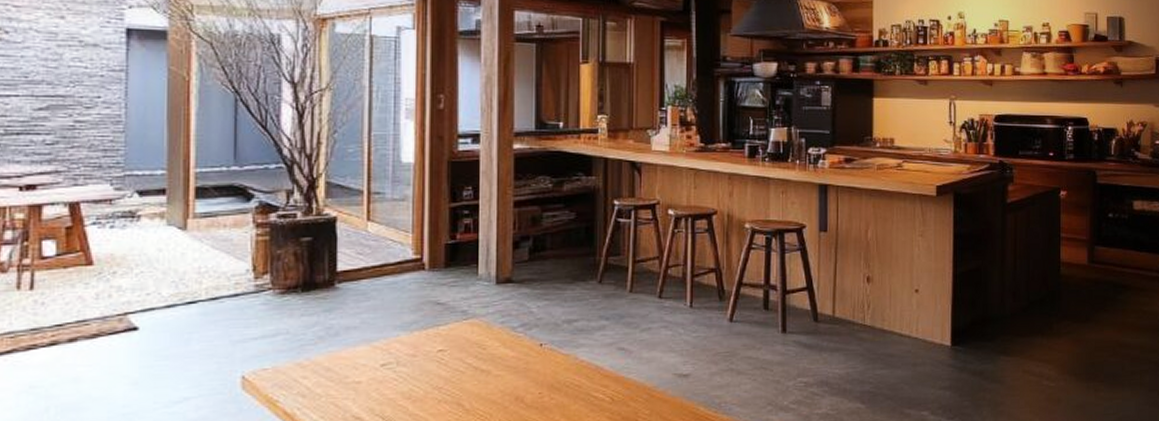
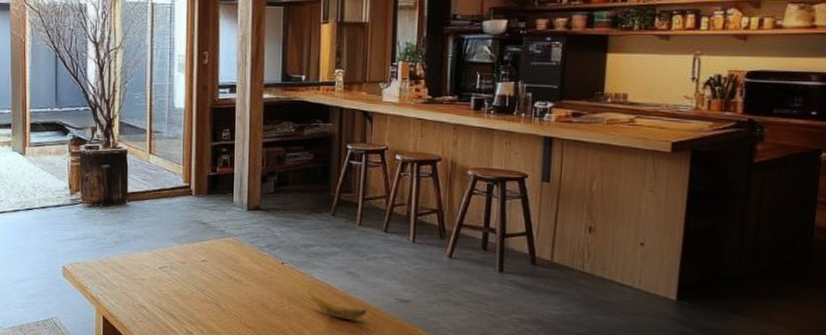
banana: none [571,374,642,406] -> present [307,290,367,321]

